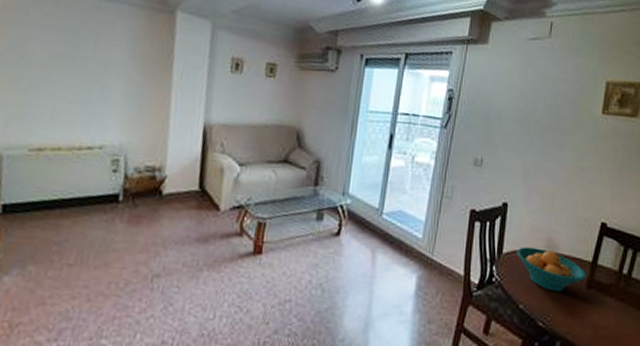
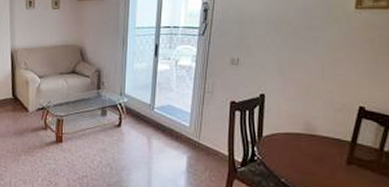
fruit bowl: present [516,246,587,292] -> none [275,130,347,168]

